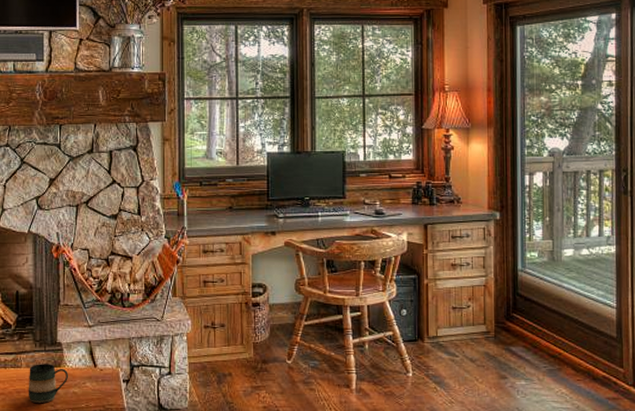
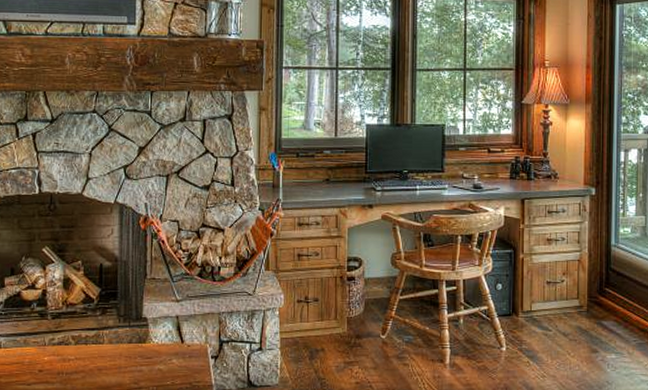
mug: present [28,364,69,403] -> none [110,340,154,380]

